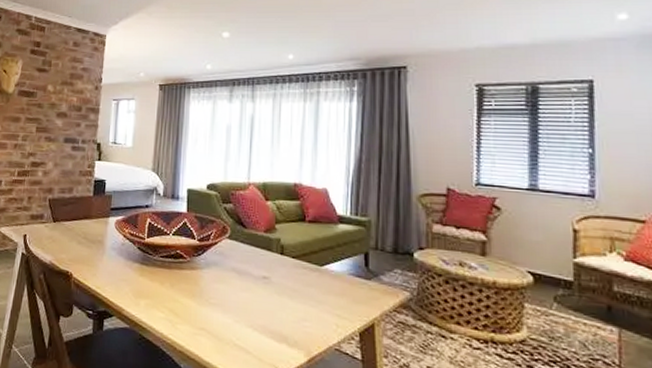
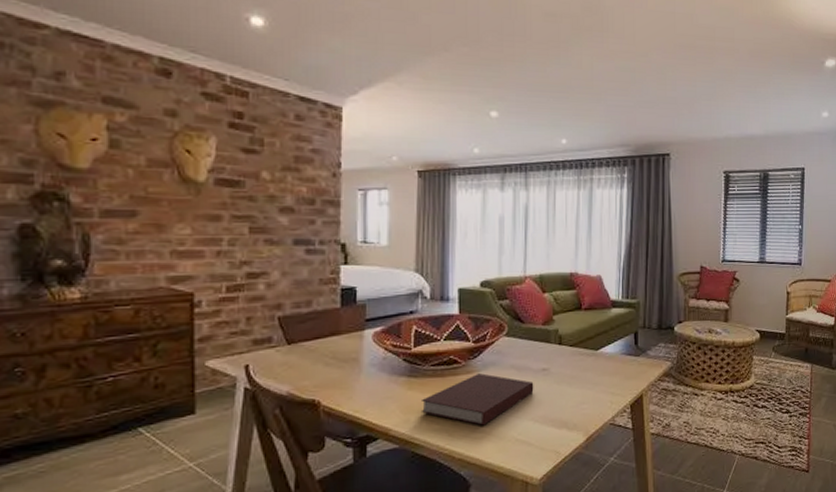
notebook: none [149,271,254,323] -> present [420,373,534,426]

